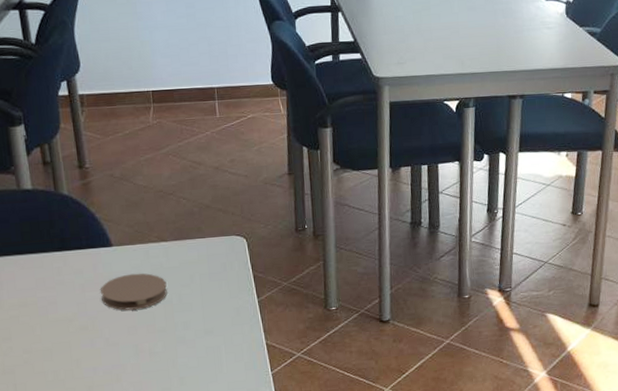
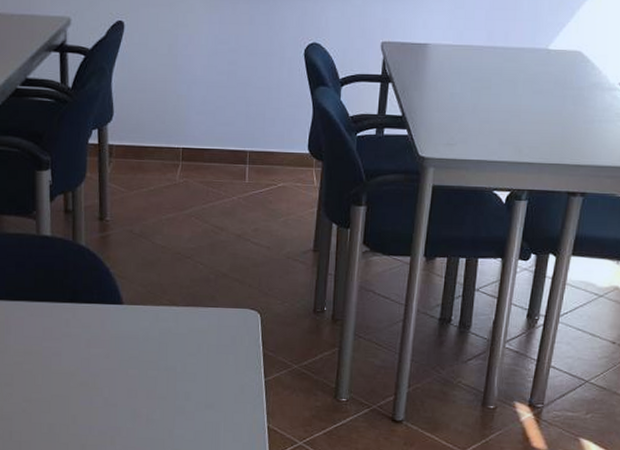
coaster: present [101,273,167,310] -> none [106,335,173,373]

